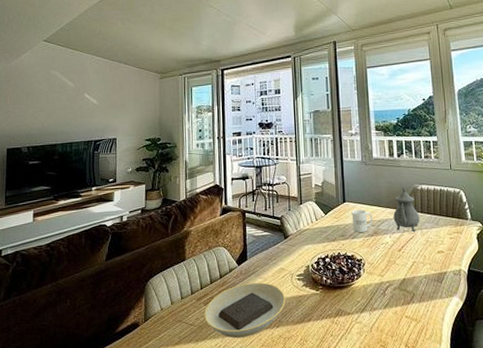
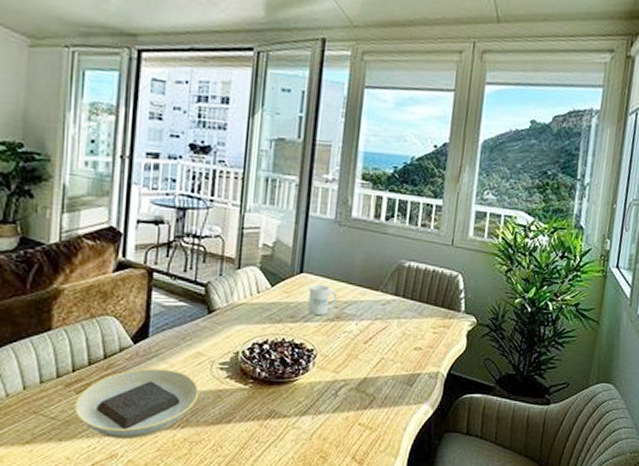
teapot: present [393,185,420,232] -> none [365,259,401,320]

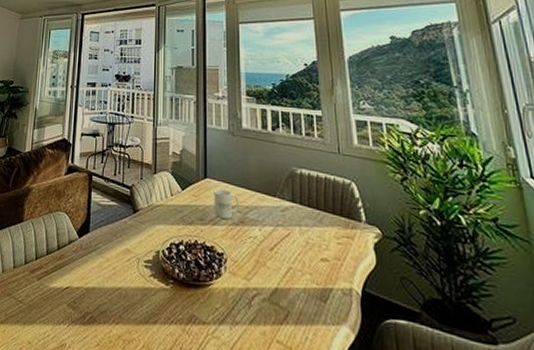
plate: present [74,368,200,440] -> none [35,261,129,330]

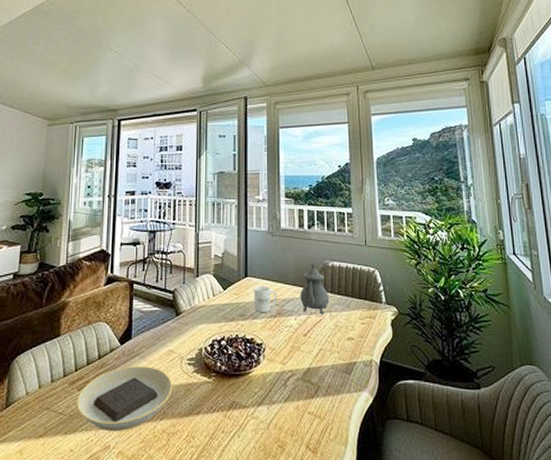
plate: none [35,261,129,330] -> present [76,366,173,432]
teapot: none [264,166,299,227] -> present [300,261,330,314]

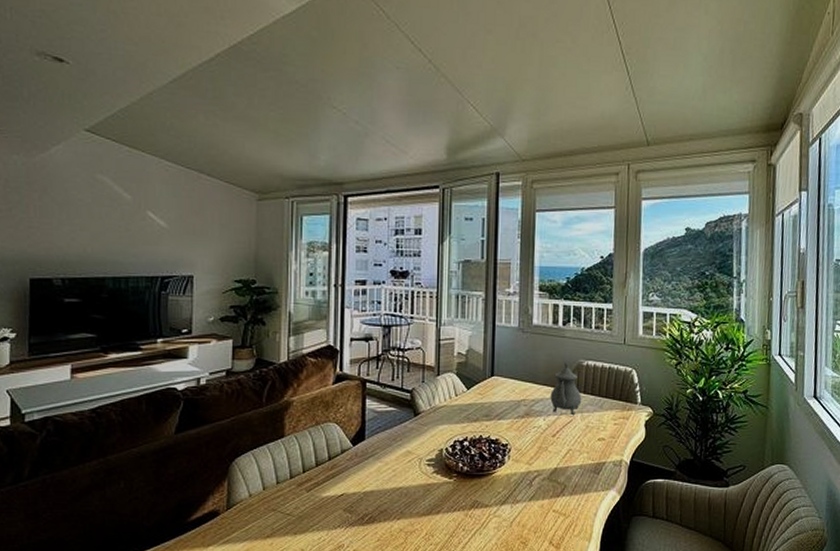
plate: present [76,366,173,432] -> none [306,467,411,532]
mug: present [253,285,277,312] -> none [500,385,525,413]

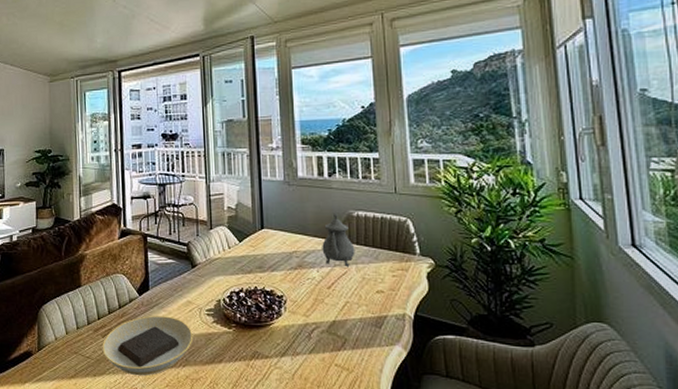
plate: none [306,467,411,532] -> present [102,316,194,376]

